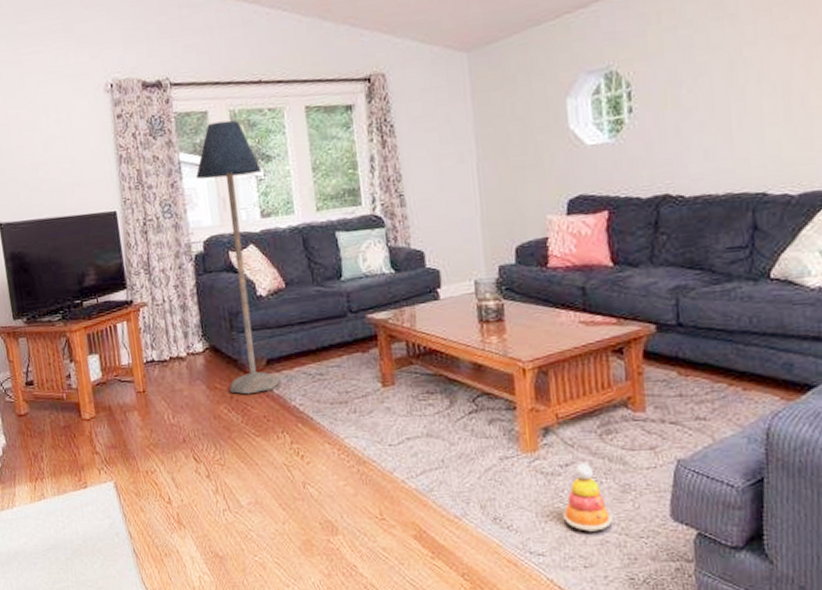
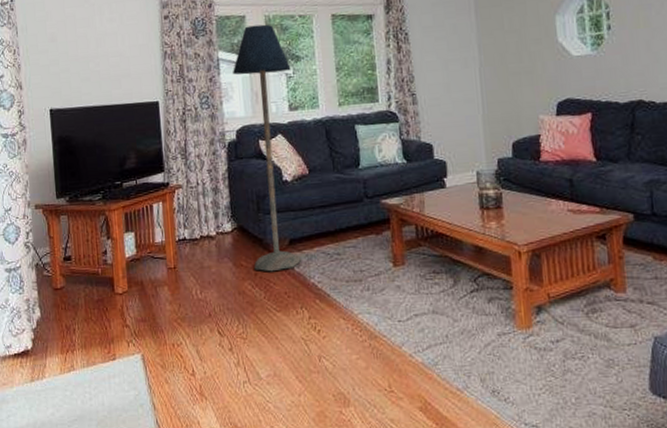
stacking toy: present [563,463,613,532] -> none [555,339,599,404]

